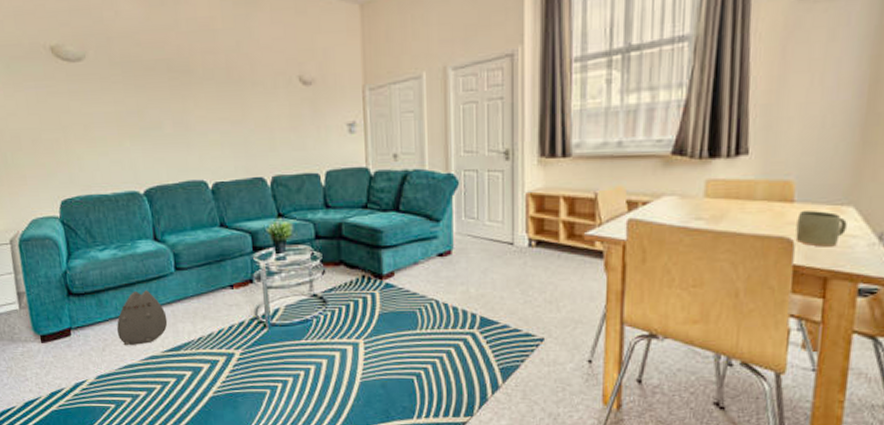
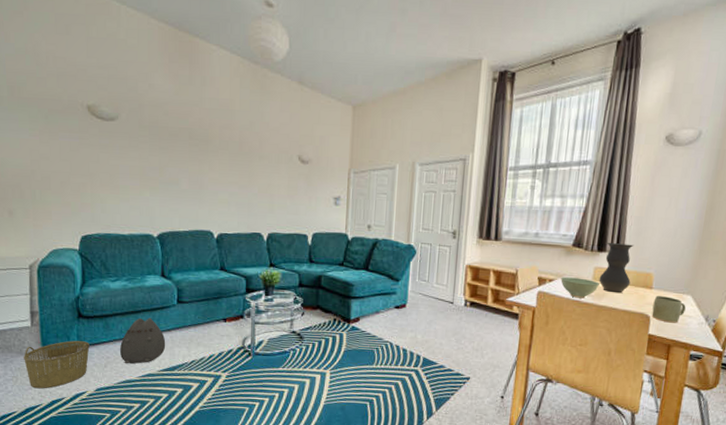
basket: none [16,323,85,380] -> present [24,340,90,389]
bowl: none [659,196,715,224] -> present [561,277,600,299]
vase: none [713,143,762,213] -> present [599,243,634,294]

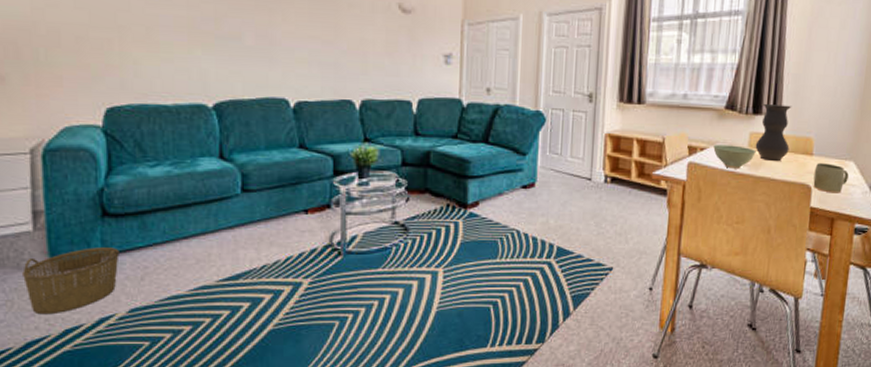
toy: present [120,318,166,364] -> none [163,213,227,275]

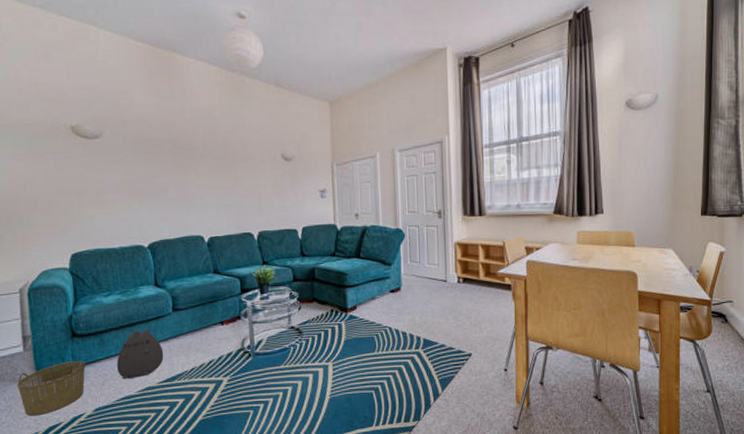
toy: none [163,213,227,275] -> present [117,329,164,380]
bowl: present [713,144,756,169] -> none [547,243,584,263]
vase: present [755,104,792,162] -> none [583,206,613,255]
mug: present [813,163,849,193] -> none [638,252,669,278]

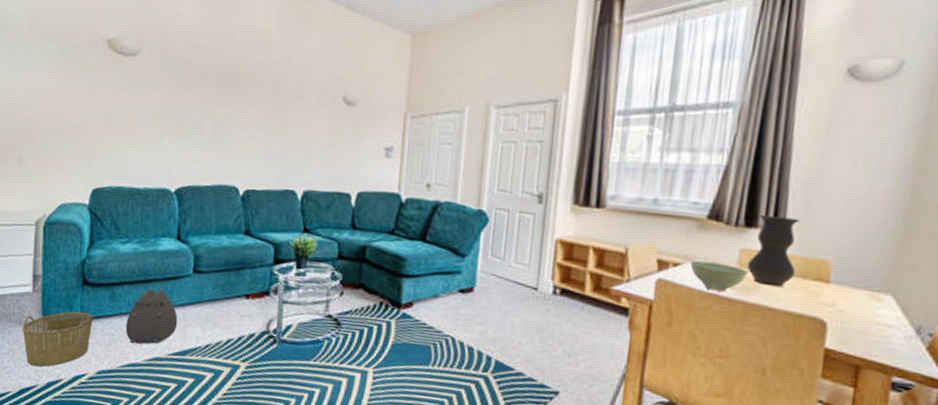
bowl: none [547,243,584,263] -> present [690,260,748,292]
vase: none [583,206,613,255] -> present [747,215,801,288]

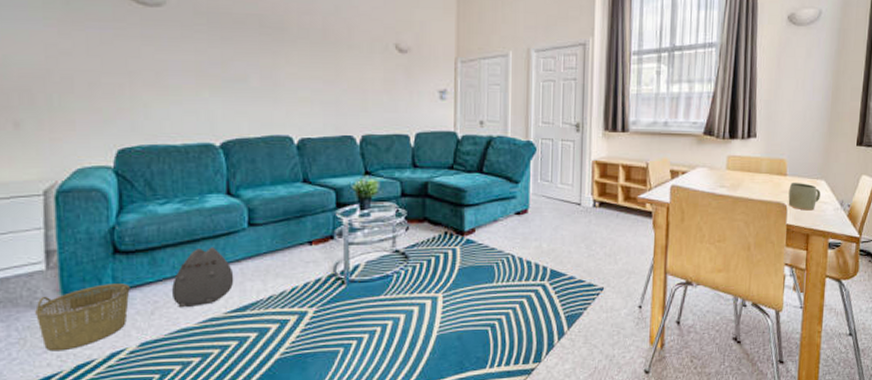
bowl: present [690,260,748,292] -> none [694,168,734,190]
vase: present [747,215,801,288] -> none [733,129,766,183]
mug: none [829,293,884,335] -> present [788,183,821,211]

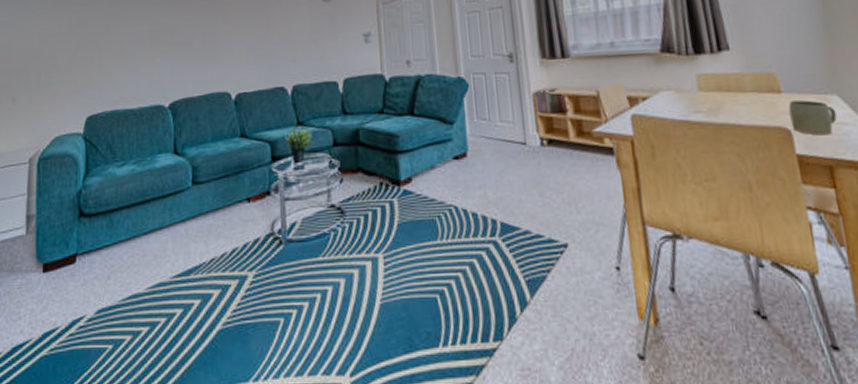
basket: present [35,284,130,352] -> none [15,247,91,318]
toy: present [172,247,234,308] -> none [126,207,180,273]
books: none [594,157,623,181] -> present [535,87,571,114]

